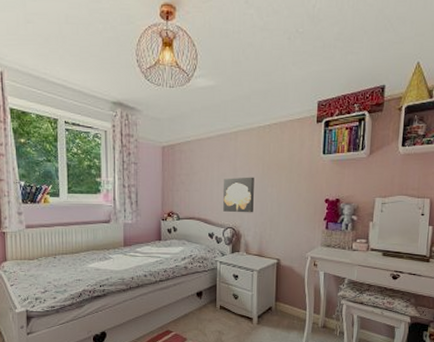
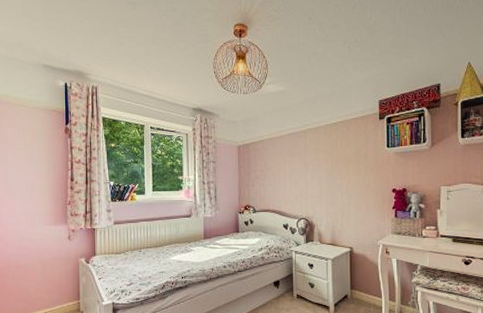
wall art: present [223,177,254,213] -> none [296,170,325,205]

